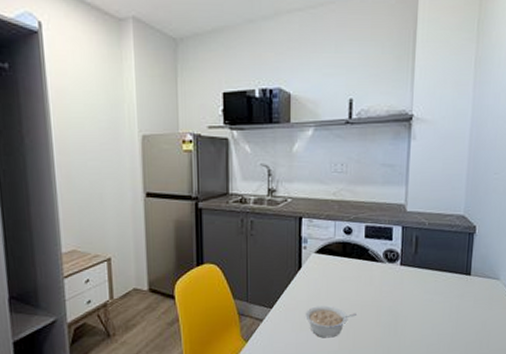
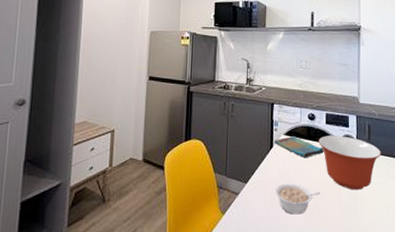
dish towel: none [303,253,362,278] -> present [274,135,324,159]
mixing bowl: none [356,250,429,309] -> present [318,136,381,190]

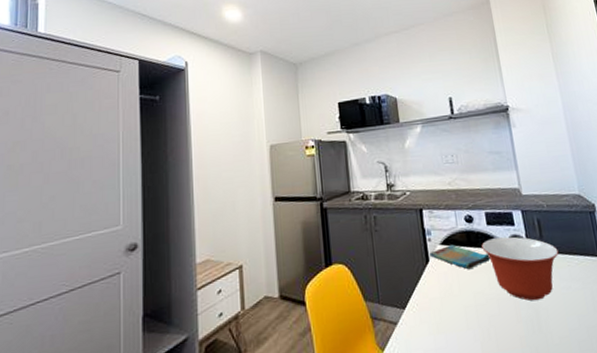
legume: present [275,183,320,215] -> none [440,301,494,341]

